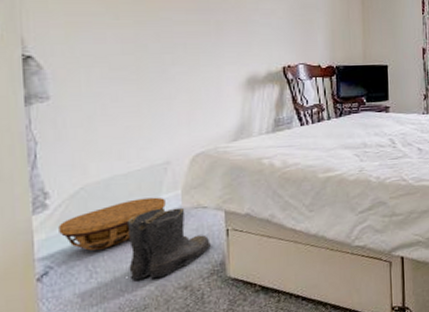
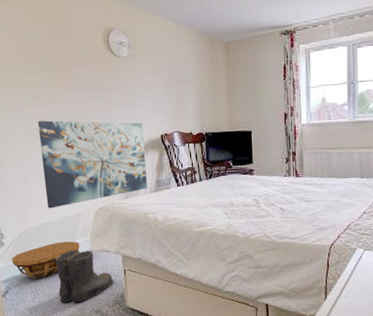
wall art: none [116,45,263,156] -> present [37,120,147,209]

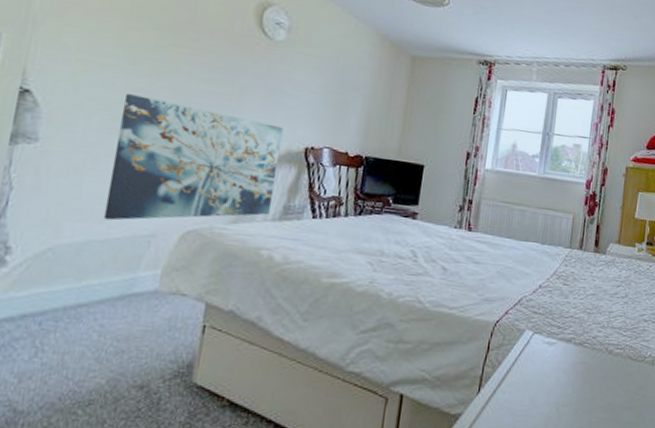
basket: present [12,241,80,278] -> none [11,271,141,324]
boots: present [54,250,113,303] -> none [79,286,182,369]

